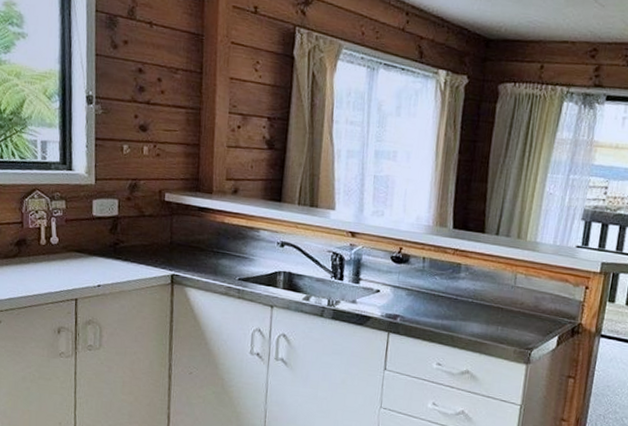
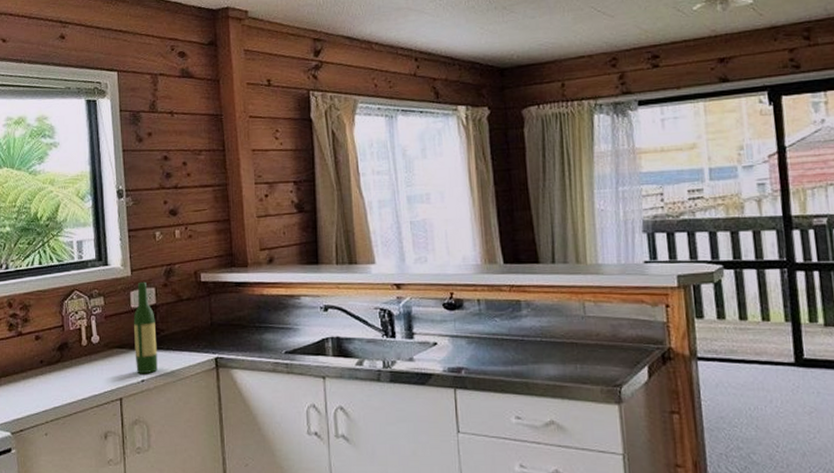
wine bottle: none [93,191,116,280] -> present [133,281,157,373]

